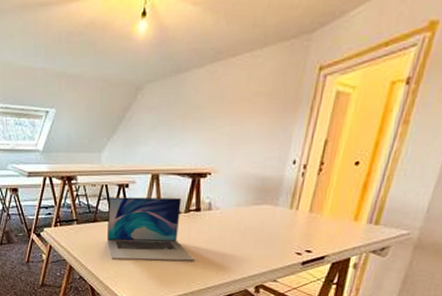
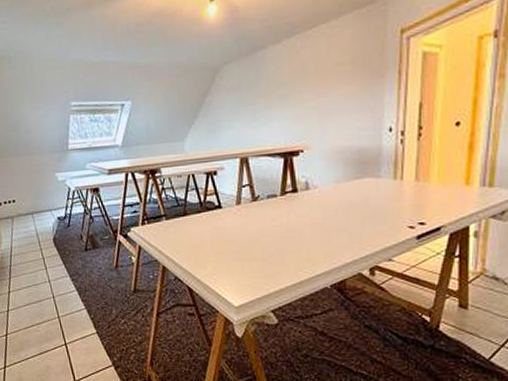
laptop: present [107,197,194,261] -> none [197,180,298,255]

